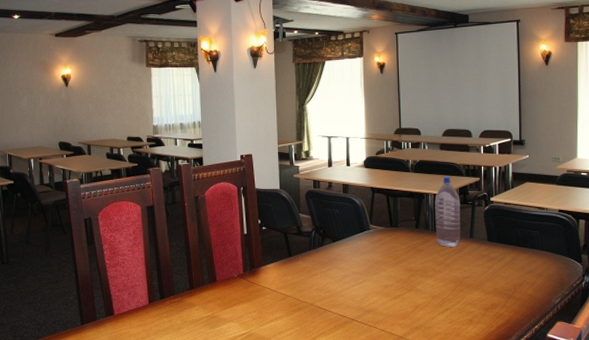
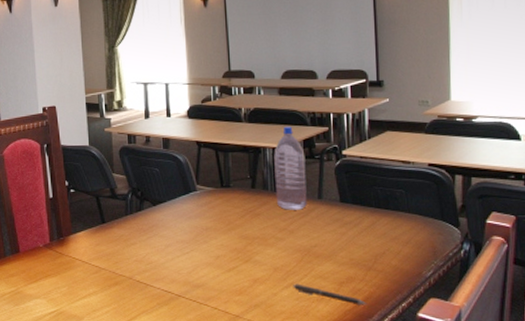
pen: none [447,309,508,328] -> present [293,284,368,305]

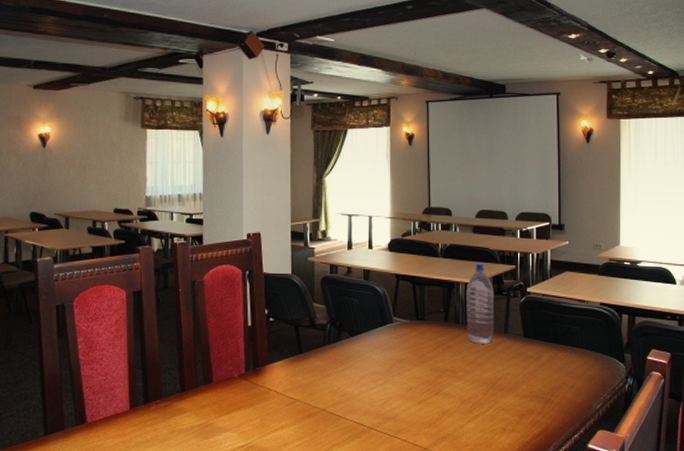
pen: present [293,284,368,305] -> none [478,416,544,437]

